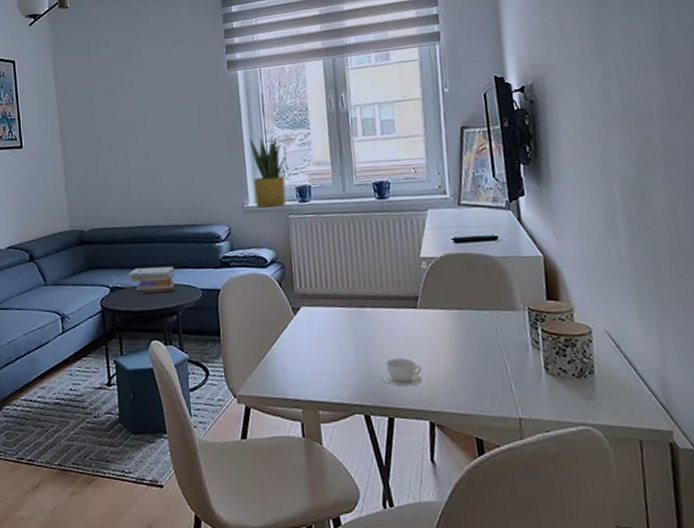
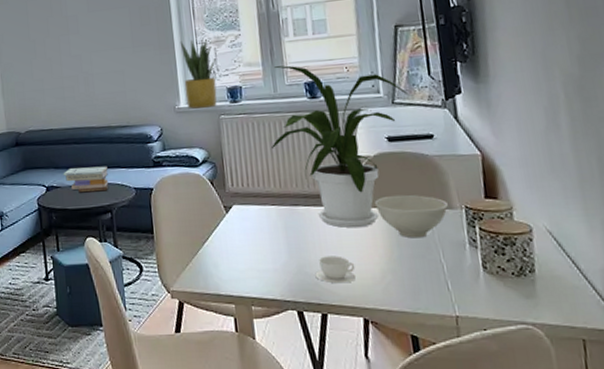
house plant: none [340,165,473,330] -> present [272,65,408,228]
bowl: none [440,296,512,340] -> present [374,194,448,239]

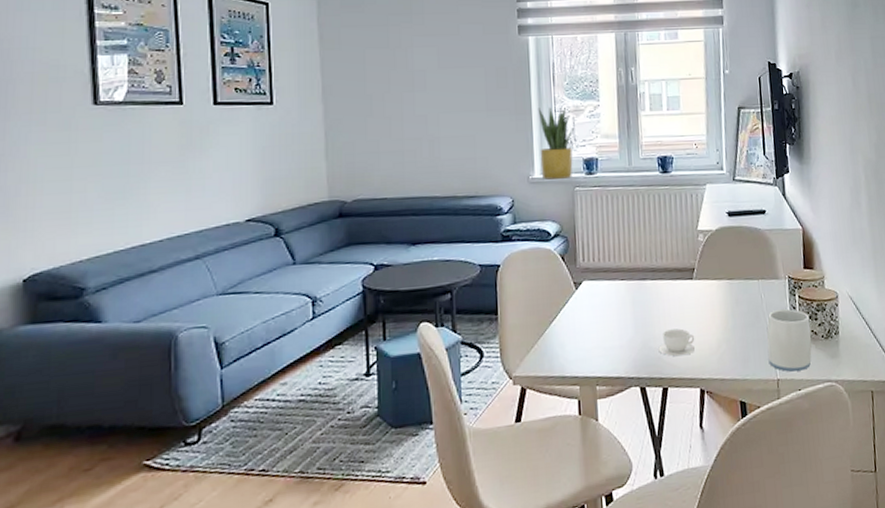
books: present [63,166,109,193] -> none [396,240,451,272]
house plant: present [272,65,408,228] -> none [624,139,746,301]
bowl: present [374,194,448,239] -> none [714,267,775,308]
mug: none [440,241,500,309] -> present [766,309,812,372]

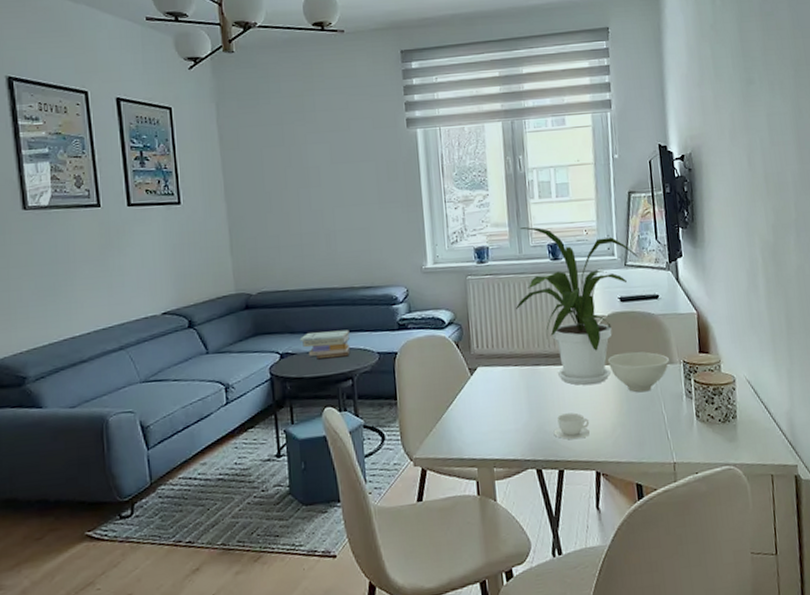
books: none [396,240,451,272] -> present [299,329,351,360]
planter: present [537,105,576,180] -> none [428,196,466,270]
house plant: none [624,139,746,301] -> present [516,227,638,386]
bowl: none [714,267,775,308] -> present [607,351,669,393]
mug: present [766,309,812,372] -> none [662,393,709,455]

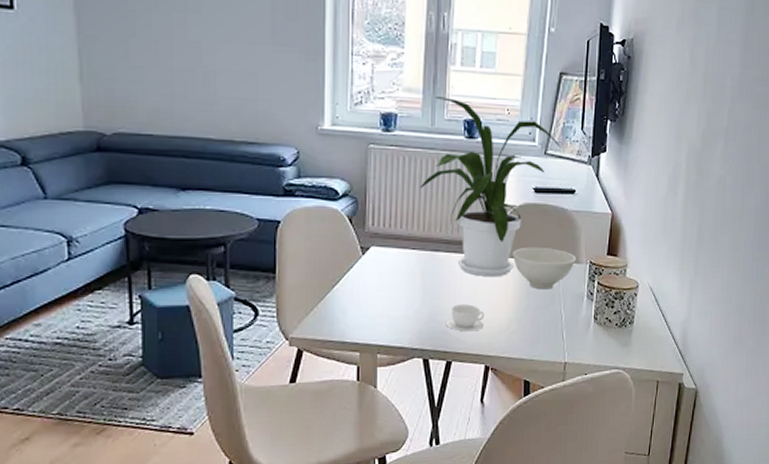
books: present [299,329,351,360] -> none [163,188,225,220]

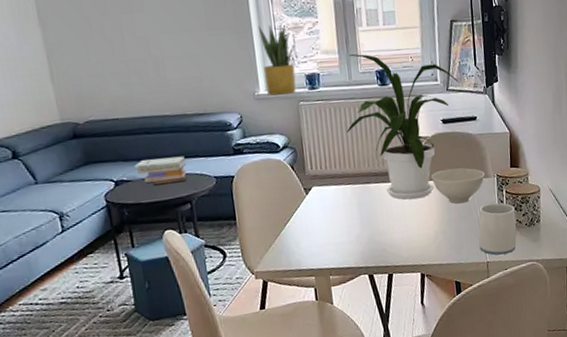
books: none [163,188,225,220] -> present [134,156,188,186]
planter: none [332,48,375,134] -> present [258,23,297,96]
teacup: present [446,304,485,332] -> none [383,224,415,248]
mug: none [558,294,606,356] -> present [478,202,517,255]

